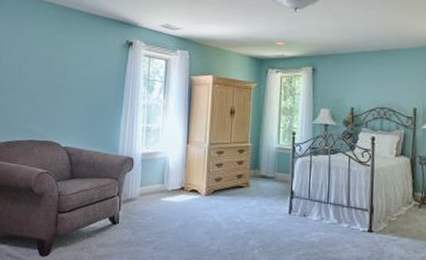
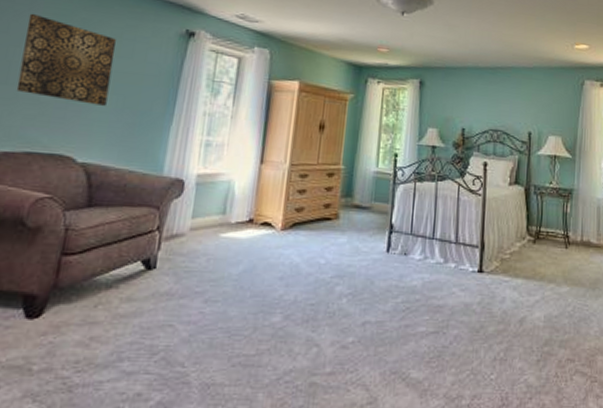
wall art: none [19,38,80,104] -> present [16,13,117,106]

